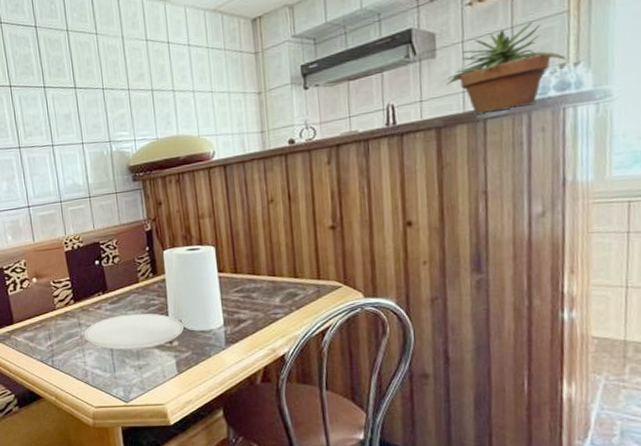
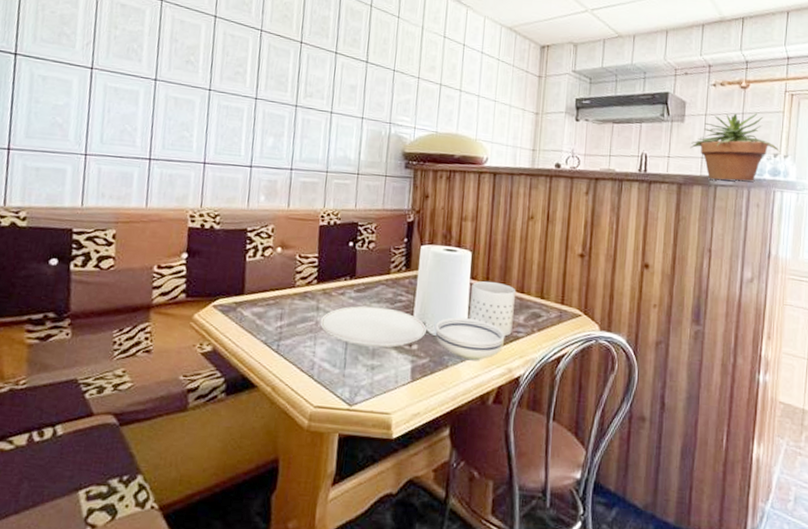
bowl: none [191,309,264,348] -> present [435,317,506,361]
mug: none [220,270,270,319] -> present [469,281,517,336]

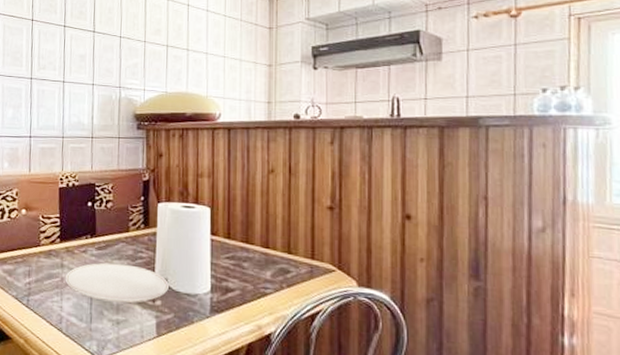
bowl: present [435,317,506,361] -> none [178,273,252,317]
mug: present [469,281,517,336] -> none [212,236,261,292]
potted plant: present [690,113,780,182] -> none [451,43,569,121]

